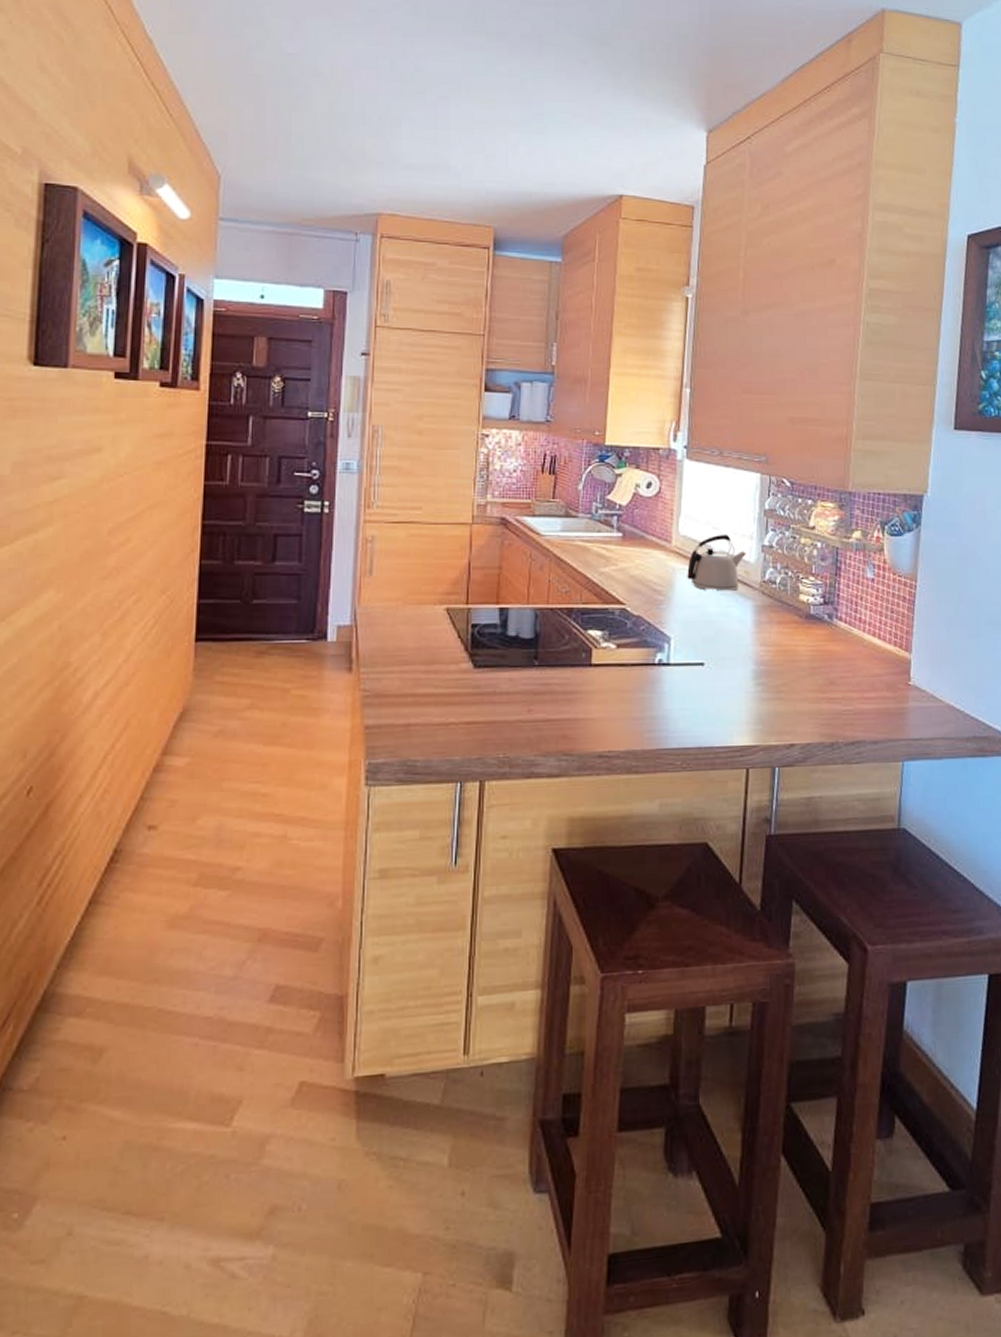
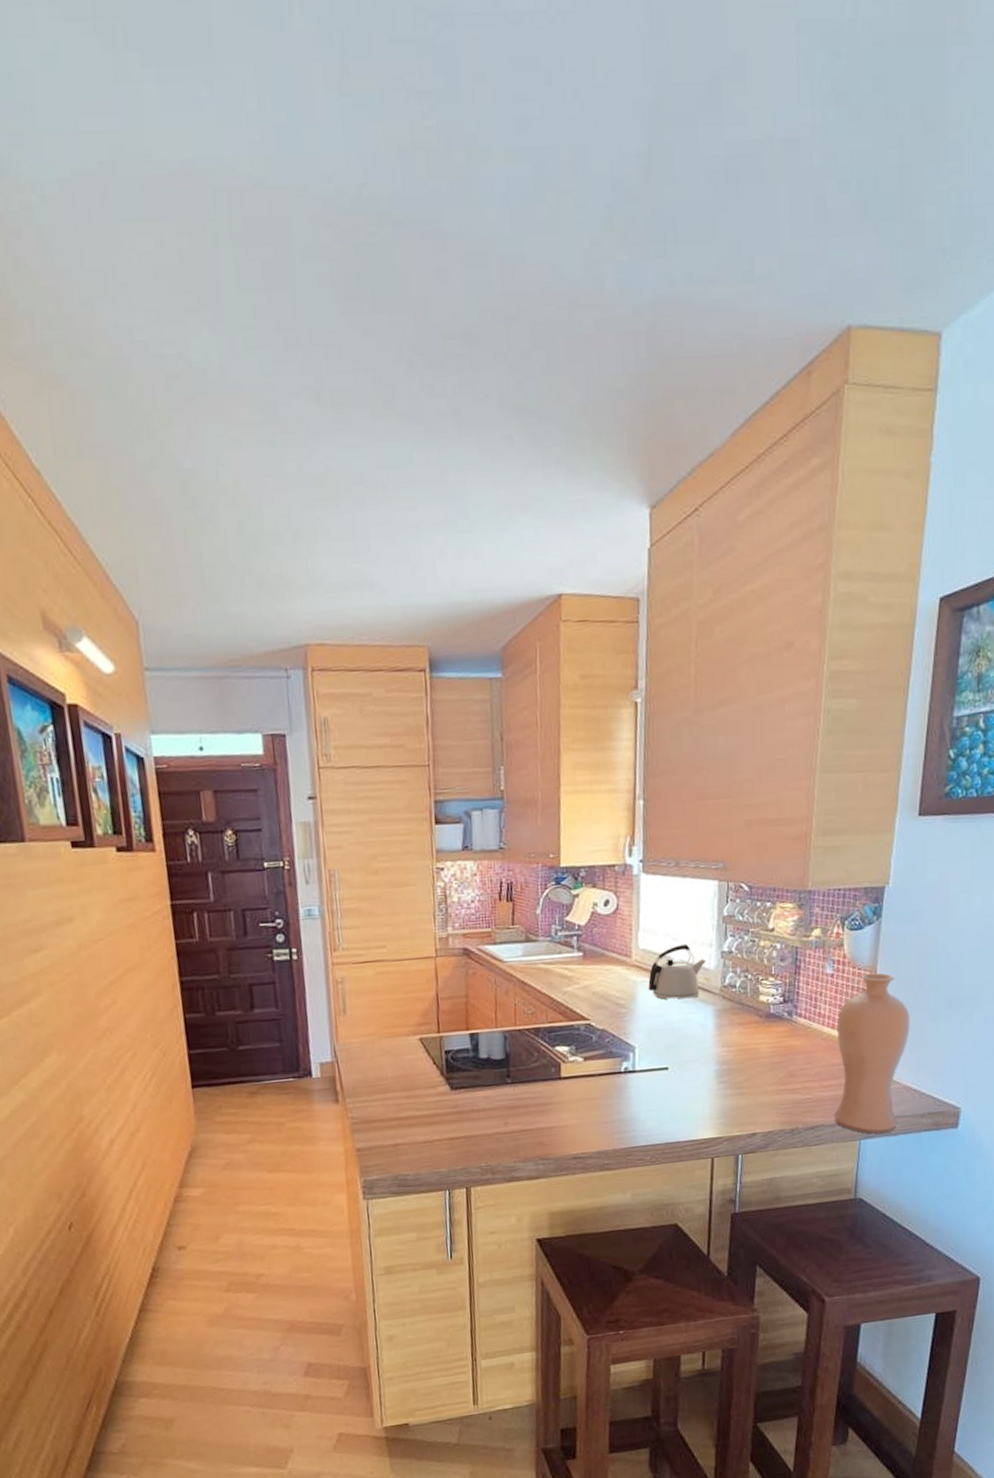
vase: none [875,582,952,756] -> present [834,973,910,1134]

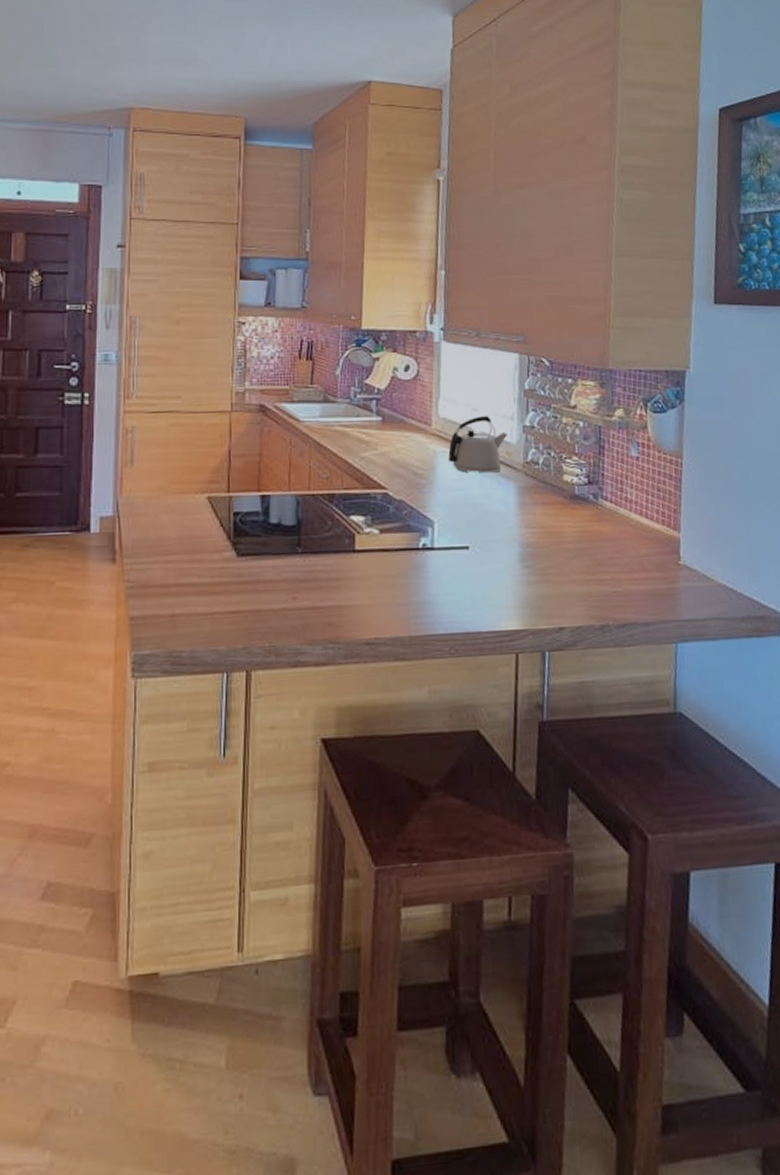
vase: present [834,973,910,1134] -> none [645,459,722,638]

